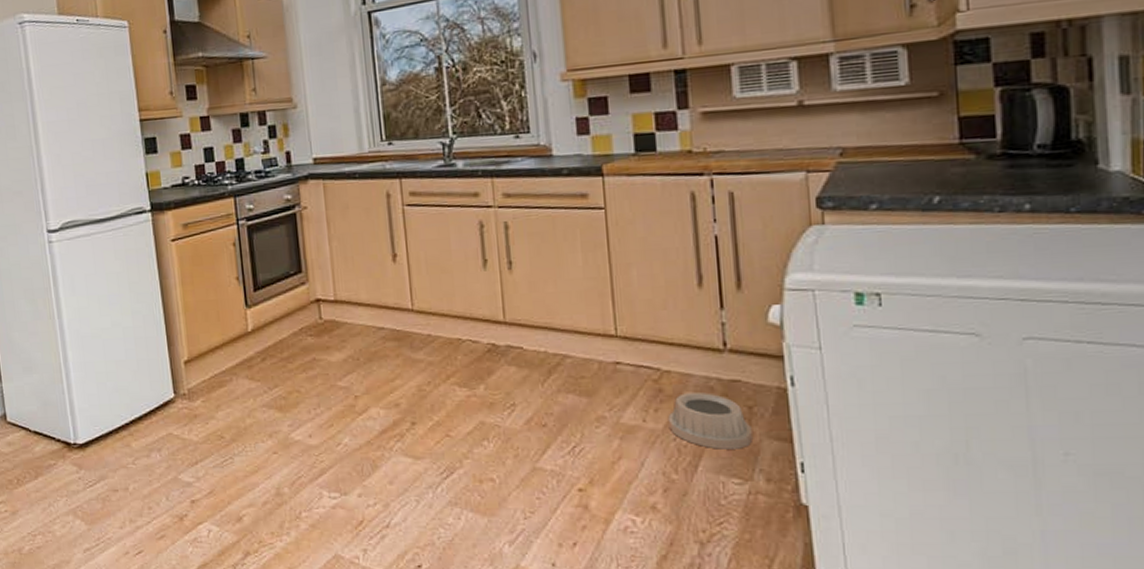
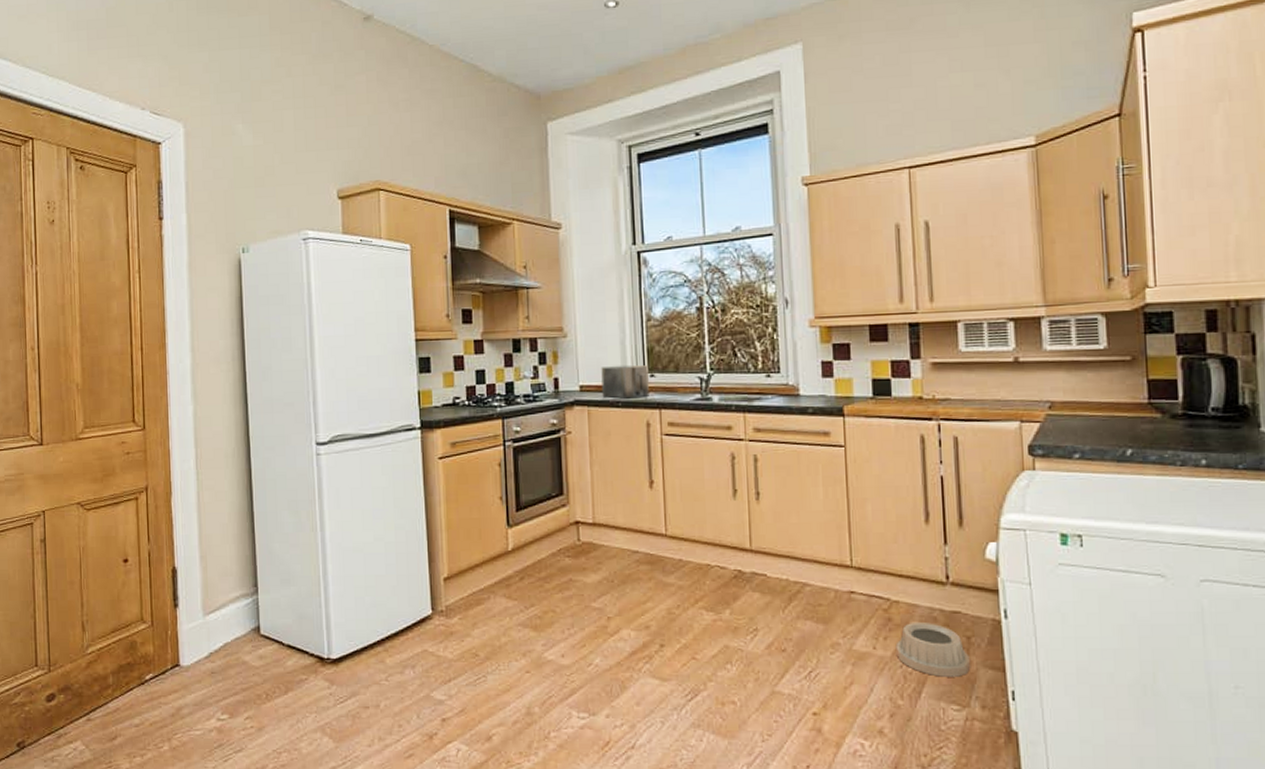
toaster: none [335,133,388,171] -> present [601,364,649,400]

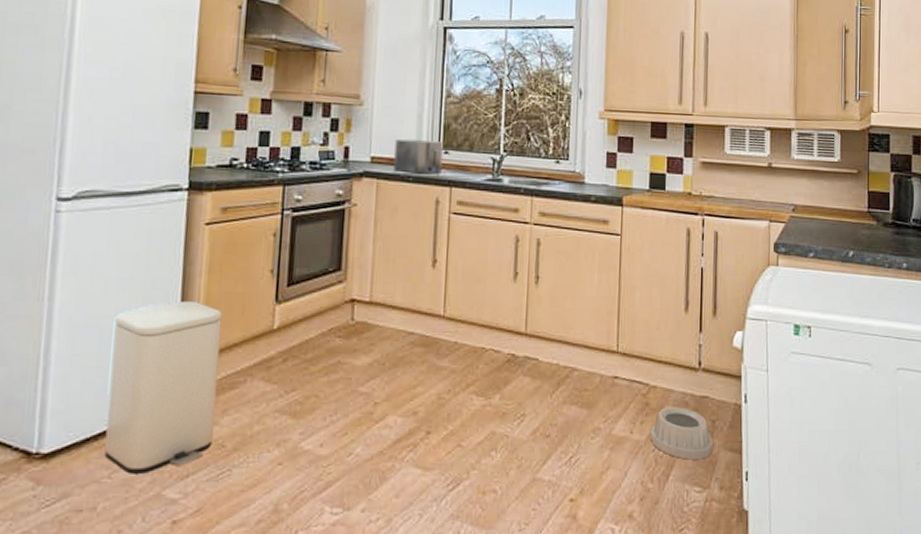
pedal bin: none [375,527,467,678] -> present [104,300,223,474]

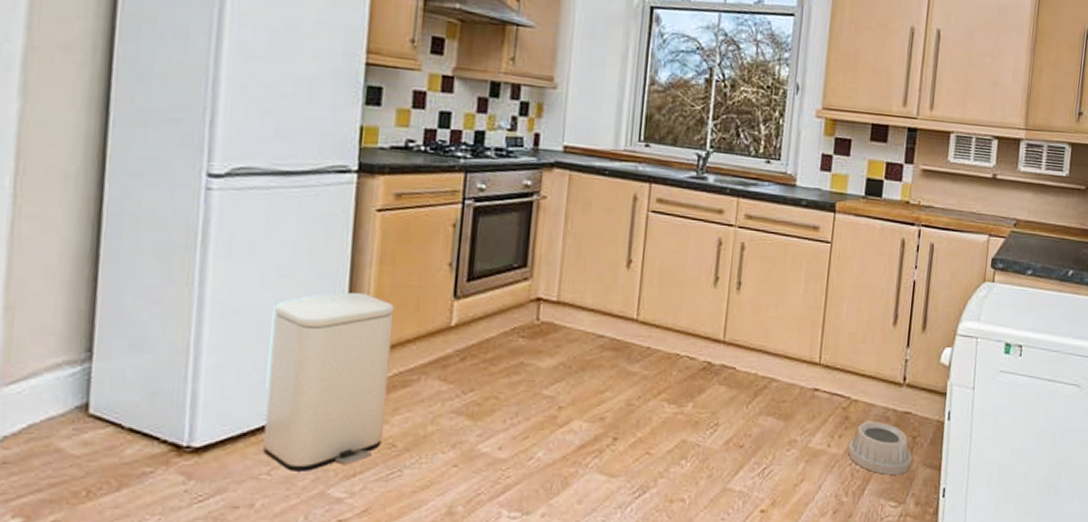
toaster: present [393,138,443,175] -> none [588,127,644,169]

